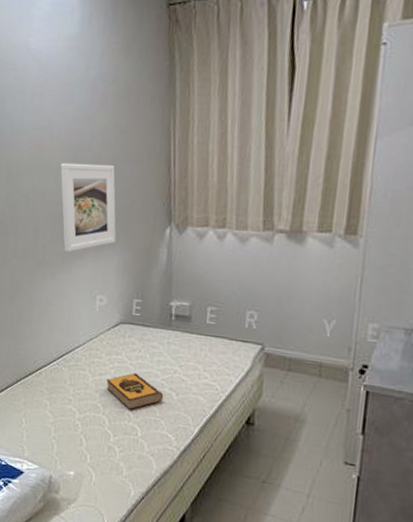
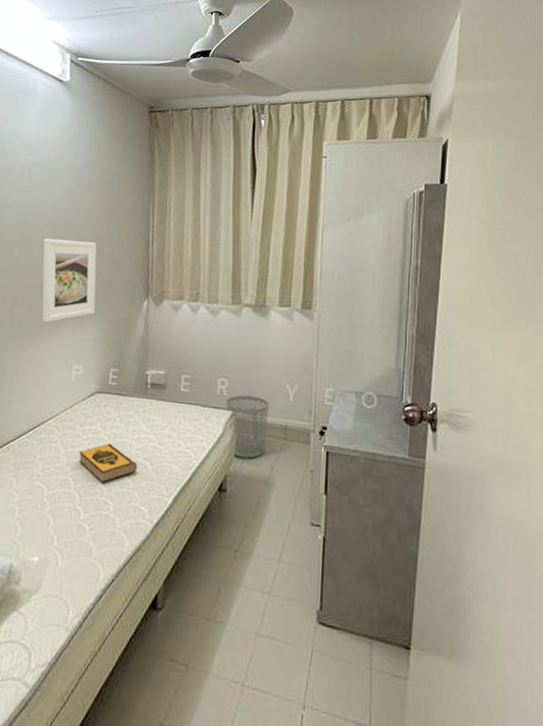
waste bin: none [254,329,303,394] -> present [225,395,269,459]

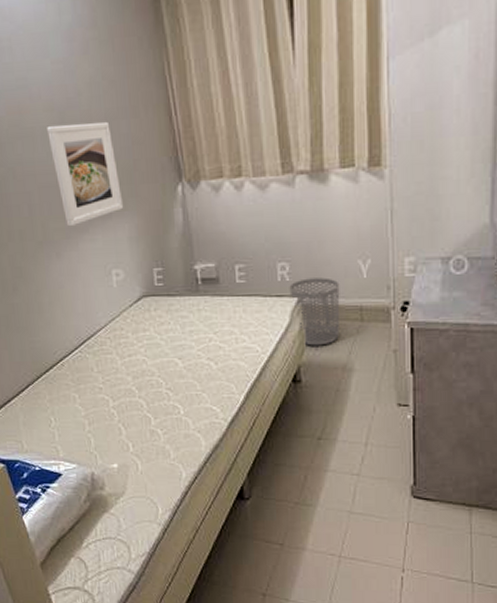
hardback book: present [79,443,138,483] -> none [137,348,202,388]

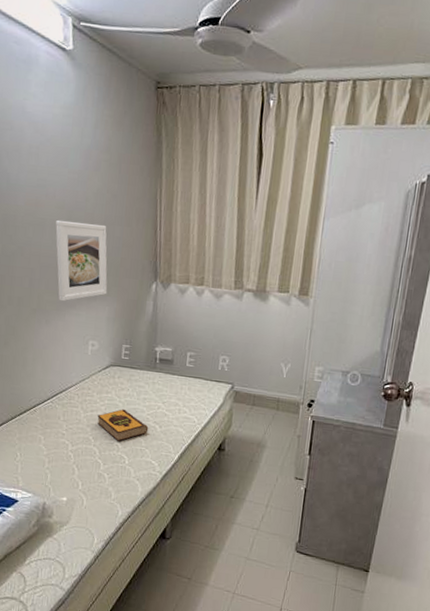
hardback book: none [137,348,202,388] -> present [97,409,149,442]
waste bin: present [289,277,340,346] -> none [226,371,265,425]

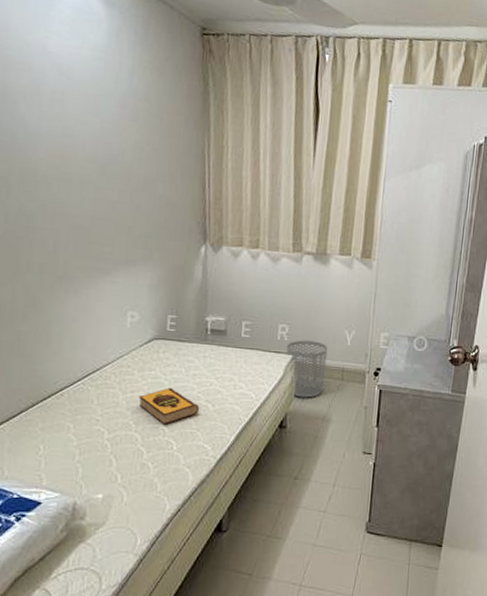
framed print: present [55,221,108,302] -> none [85,175,149,267]
waste bin: none [226,371,265,425] -> present [286,340,328,398]

